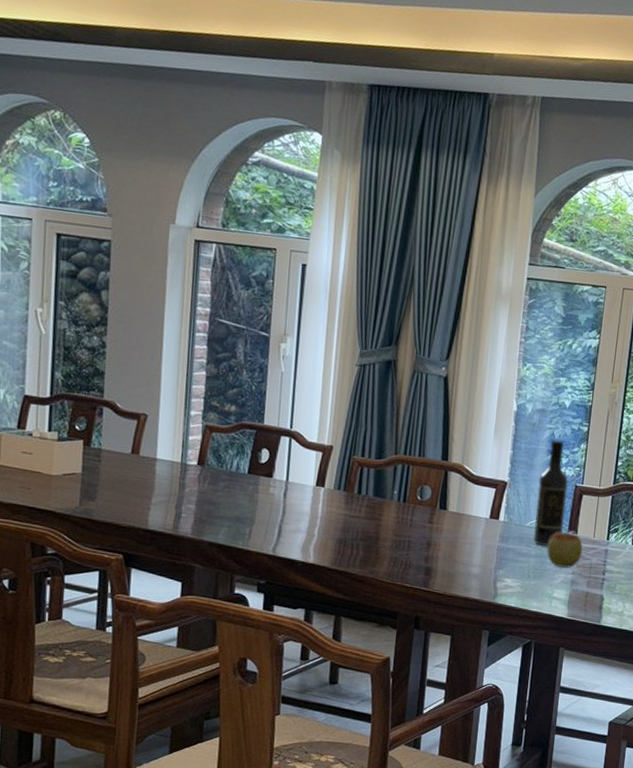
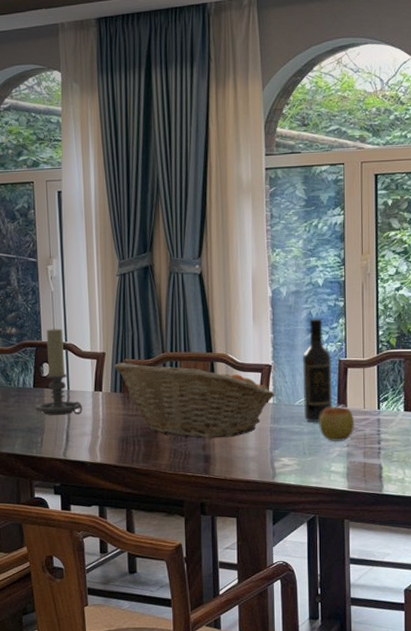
candle holder: none [246,411,300,509] -> present [35,328,82,416]
fruit basket: none [341,458,508,552] -> present [114,362,276,439]

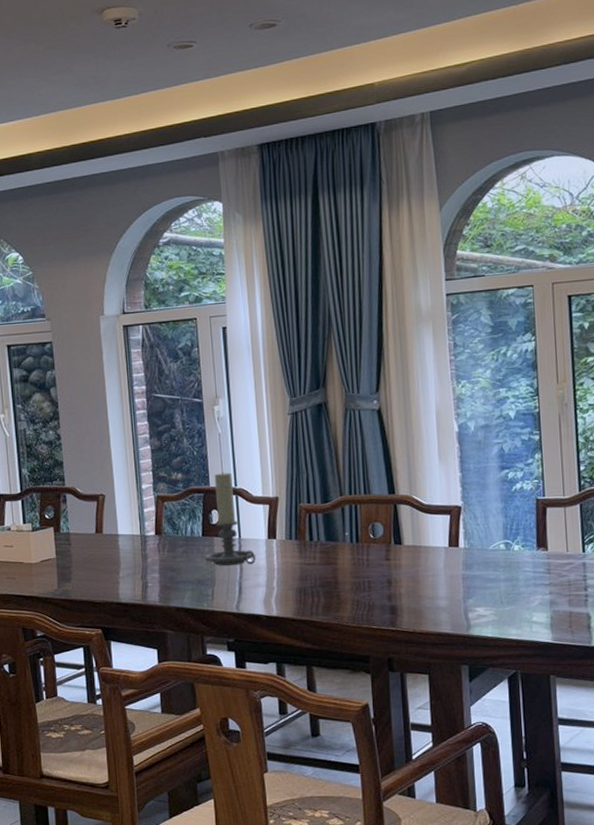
fruit basket: present [114,362,276,439] -> none [288,507,467,588]
wine bottle: present [302,318,333,422] -> none [495,454,531,568]
apple: present [319,402,354,442] -> none [516,545,557,590]

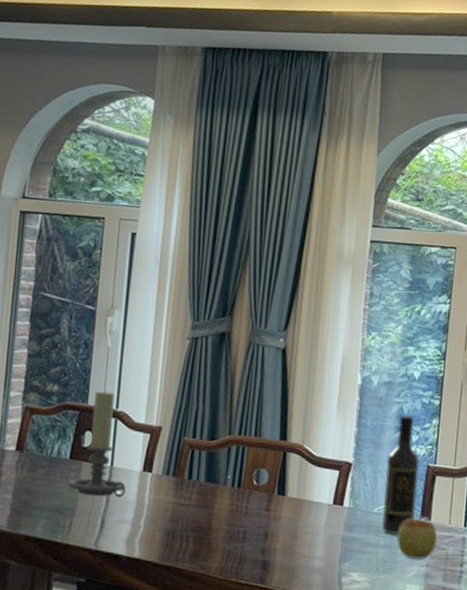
wine bottle: none [495,454,531,568] -> present [381,415,420,534]
apple: none [516,545,557,590] -> present [397,514,437,560]

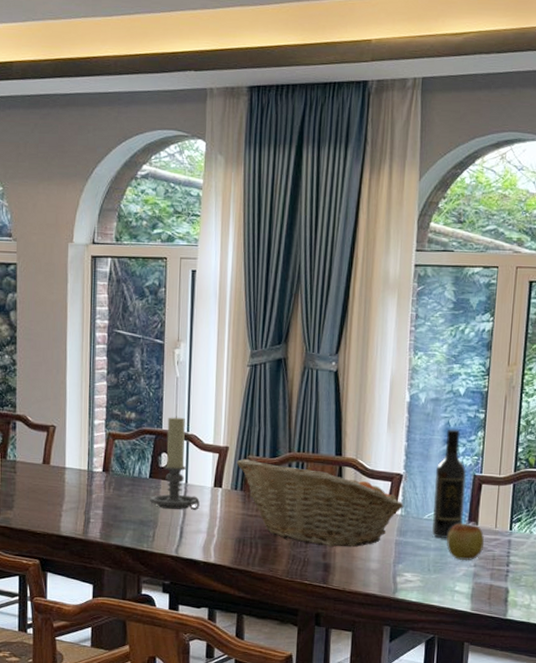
fruit basket: none [170,440,353,543] -> present [237,458,405,547]

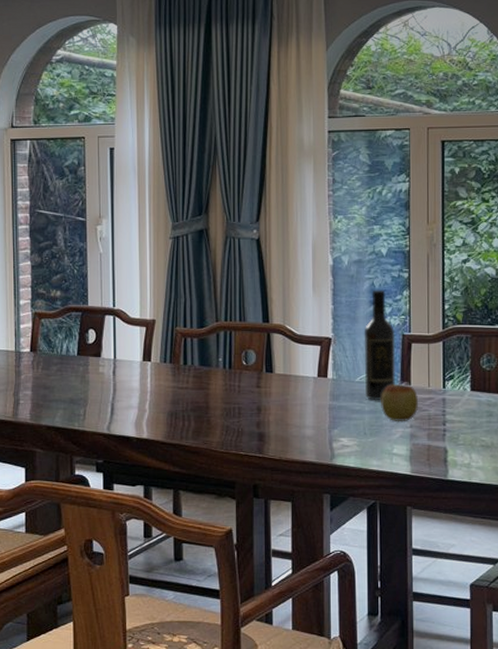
candle holder: present [149,416,200,510] -> none [78,292,129,387]
fruit basket: present [237,458,405,547] -> none [164,330,336,415]

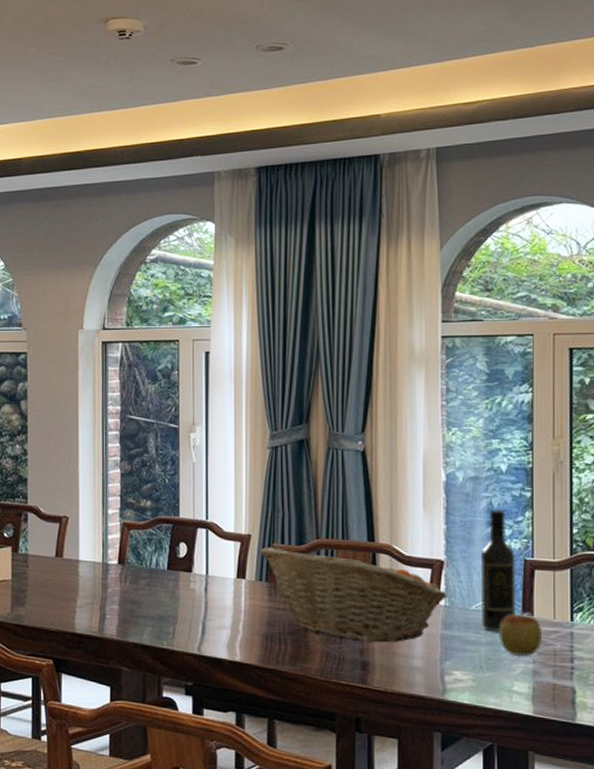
fruit basket: none [164,330,336,415] -> present [260,546,448,643]

